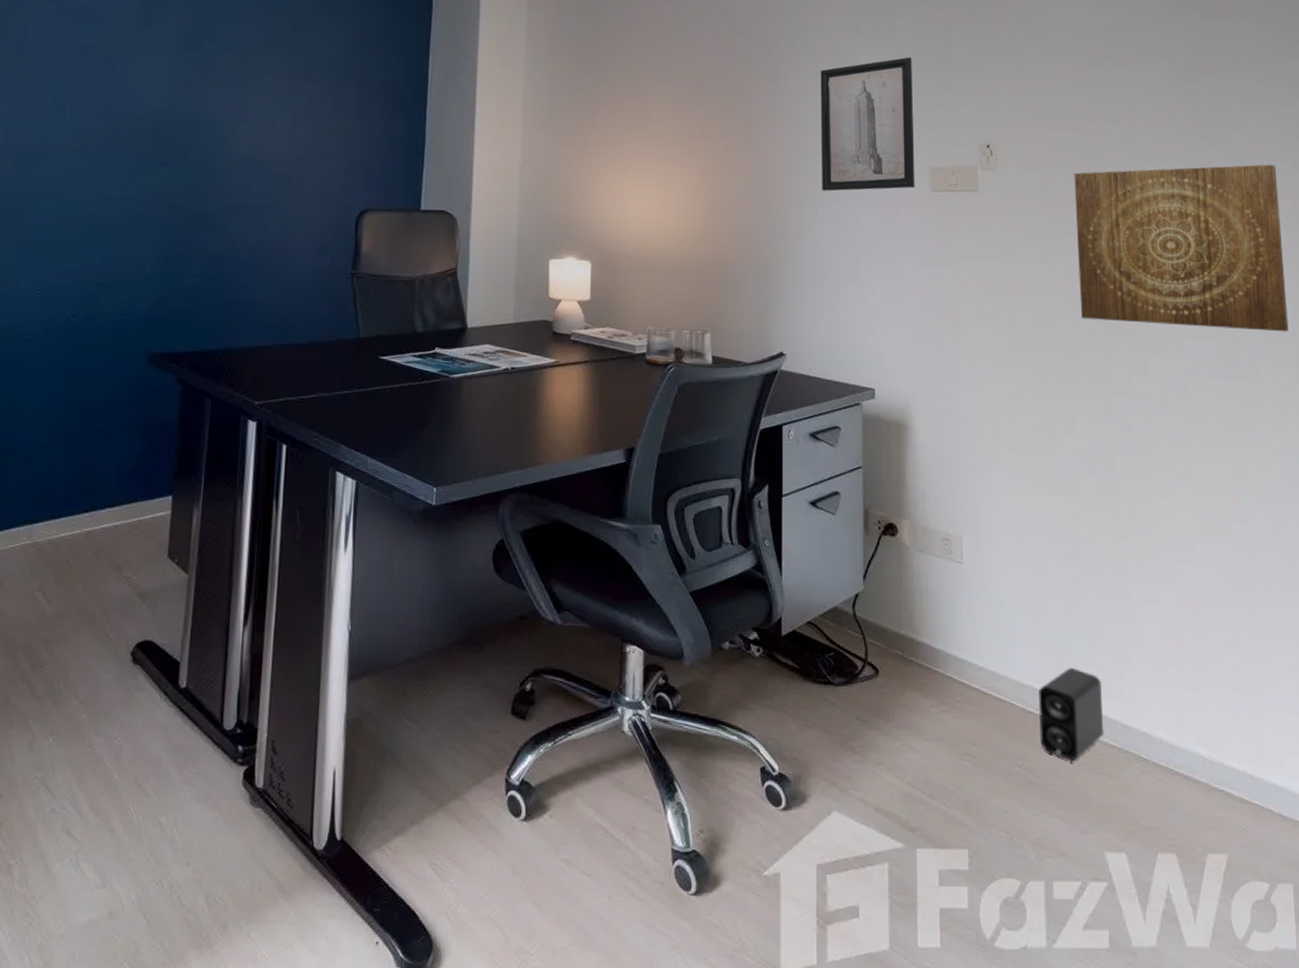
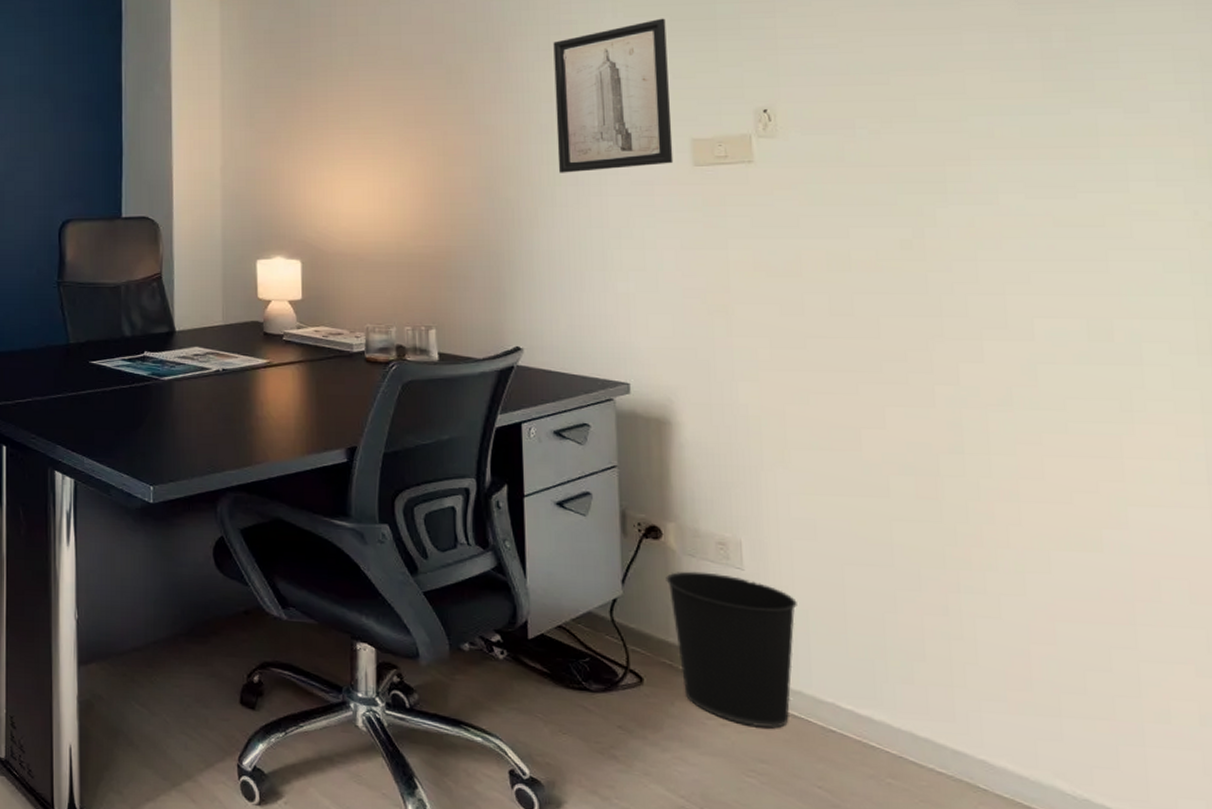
wastebasket: none [900,566,1005,712] -> present [666,571,797,728]
speaker: present [1038,667,1104,762] -> none [841,685,929,787]
wall art: present [1074,164,1289,332] -> none [879,106,1186,307]

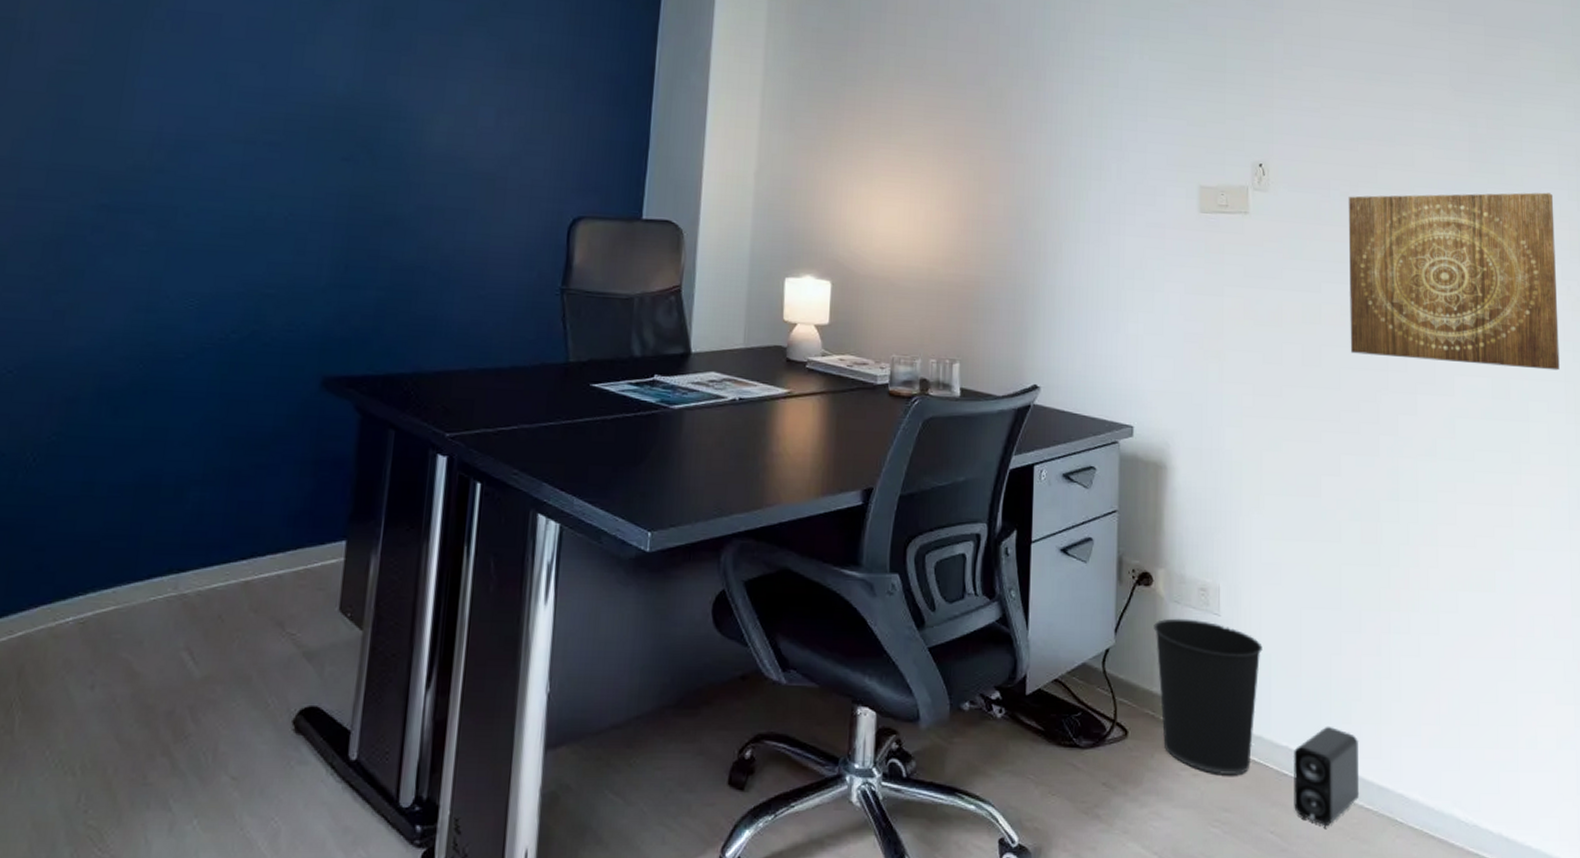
wall art: present [553,18,674,173] -> none [1083,65,1184,210]
speaker: none [841,685,929,787] -> present [1293,726,1360,827]
wall art: none [879,106,1186,307] -> present [1348,192,1560,371]

